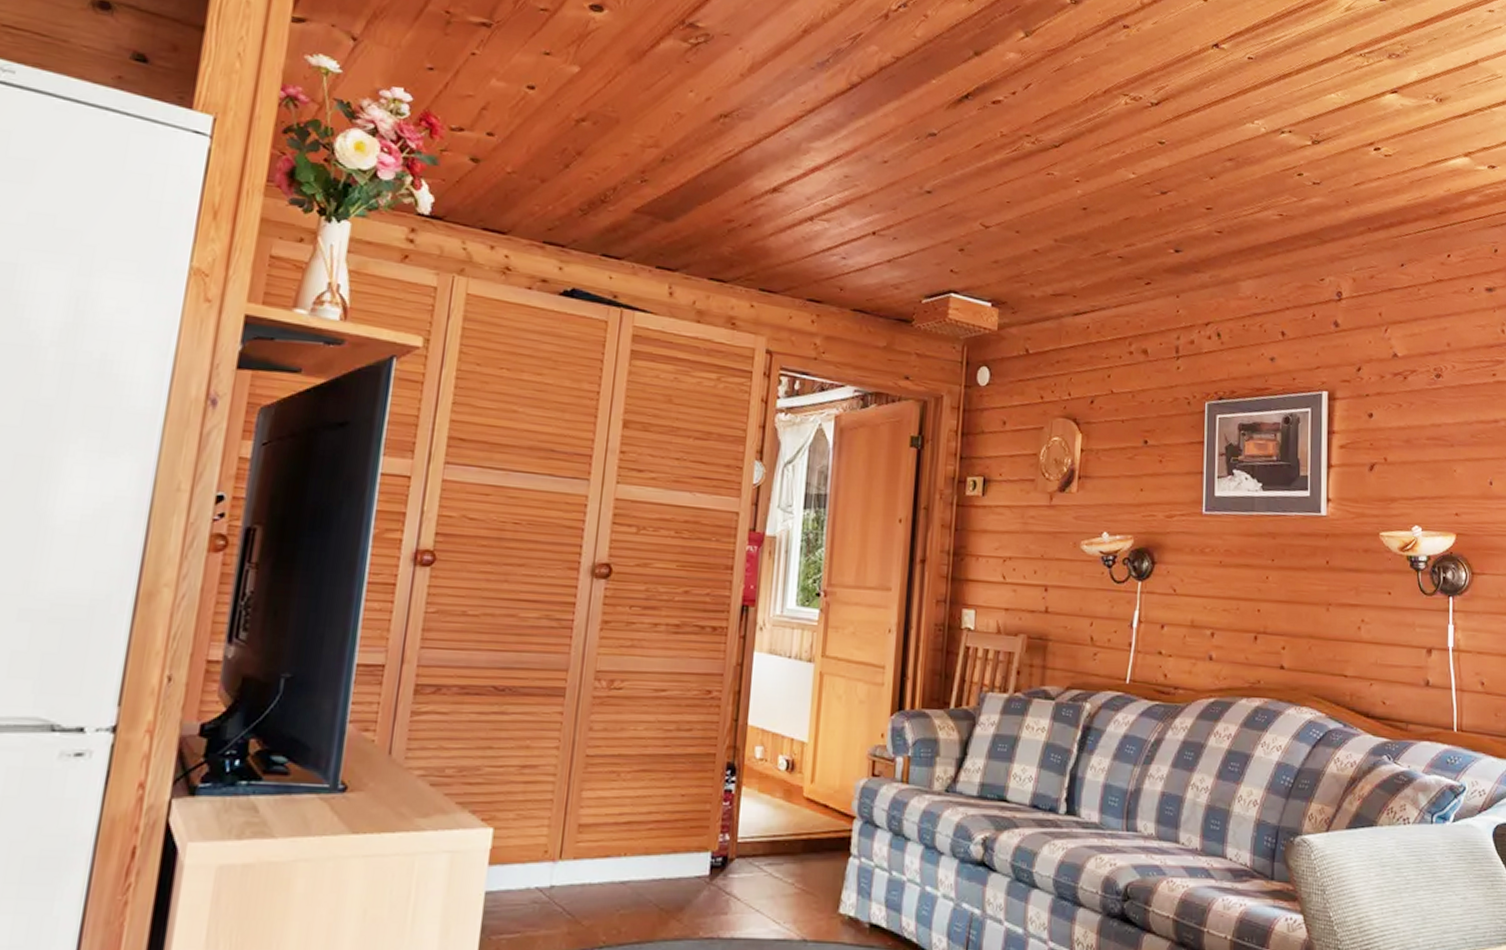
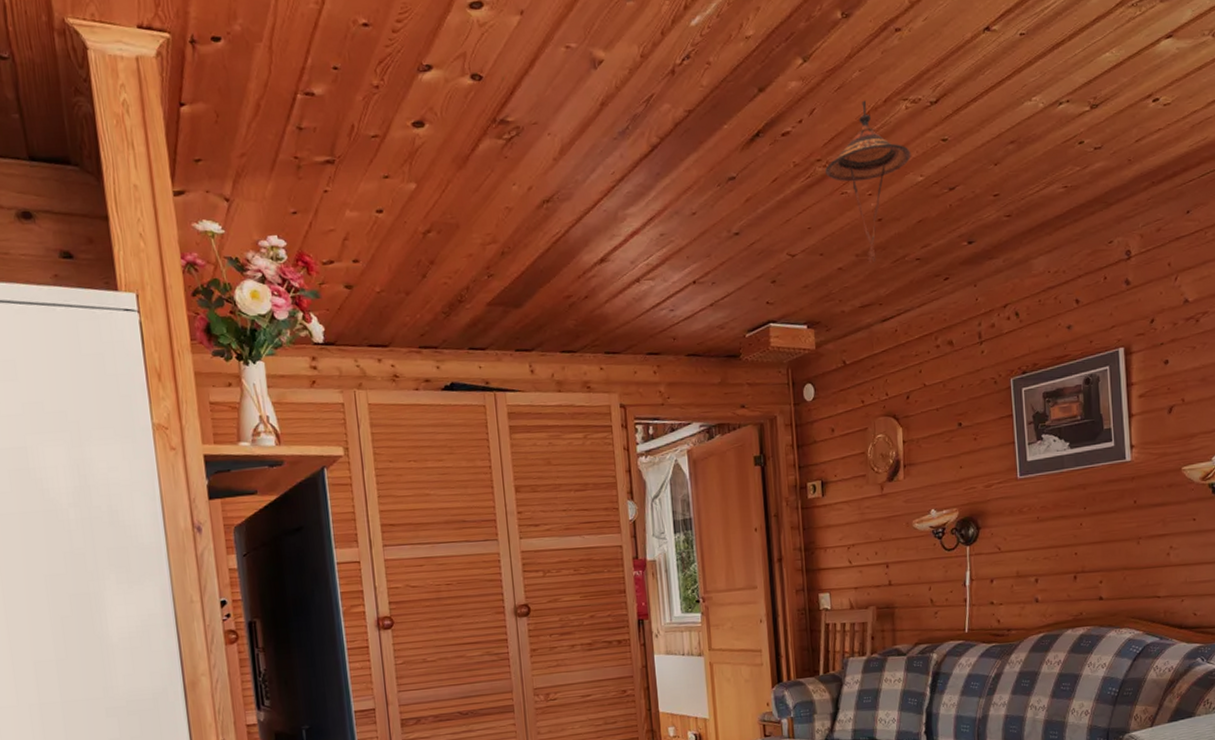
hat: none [1033,86,1126,252] -> present [825,100,911,263]

